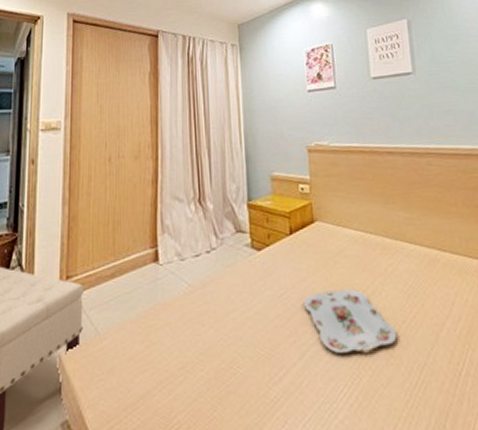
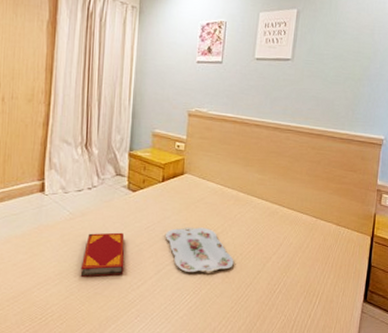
hardback book: none [207,304,260,370] -> present [80,232,125,277]

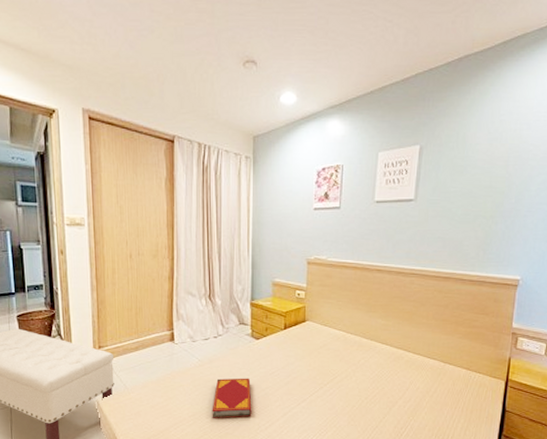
serving tray: present [165,227,234,273] -> none [289,372,359,416]

